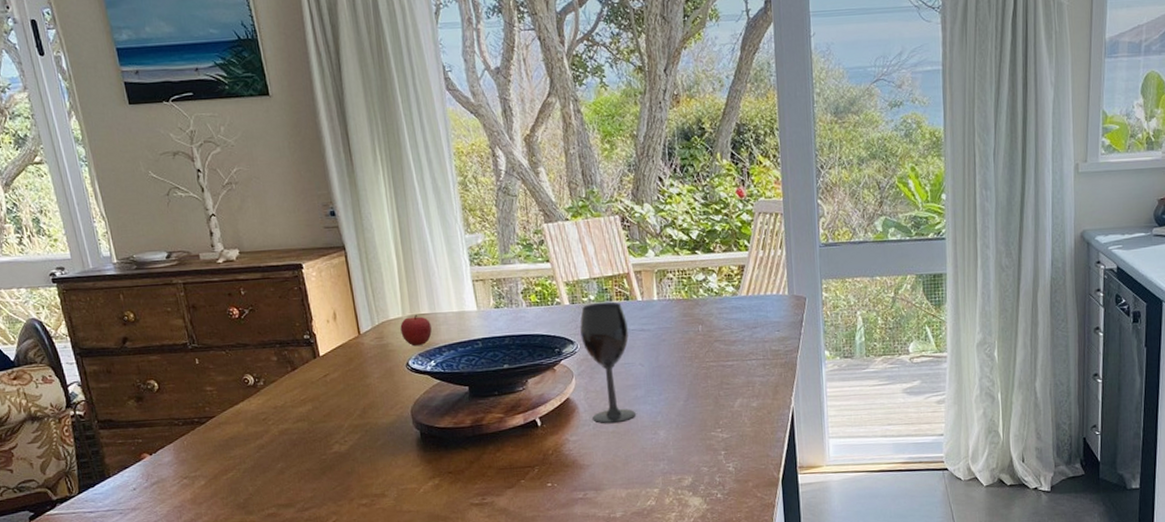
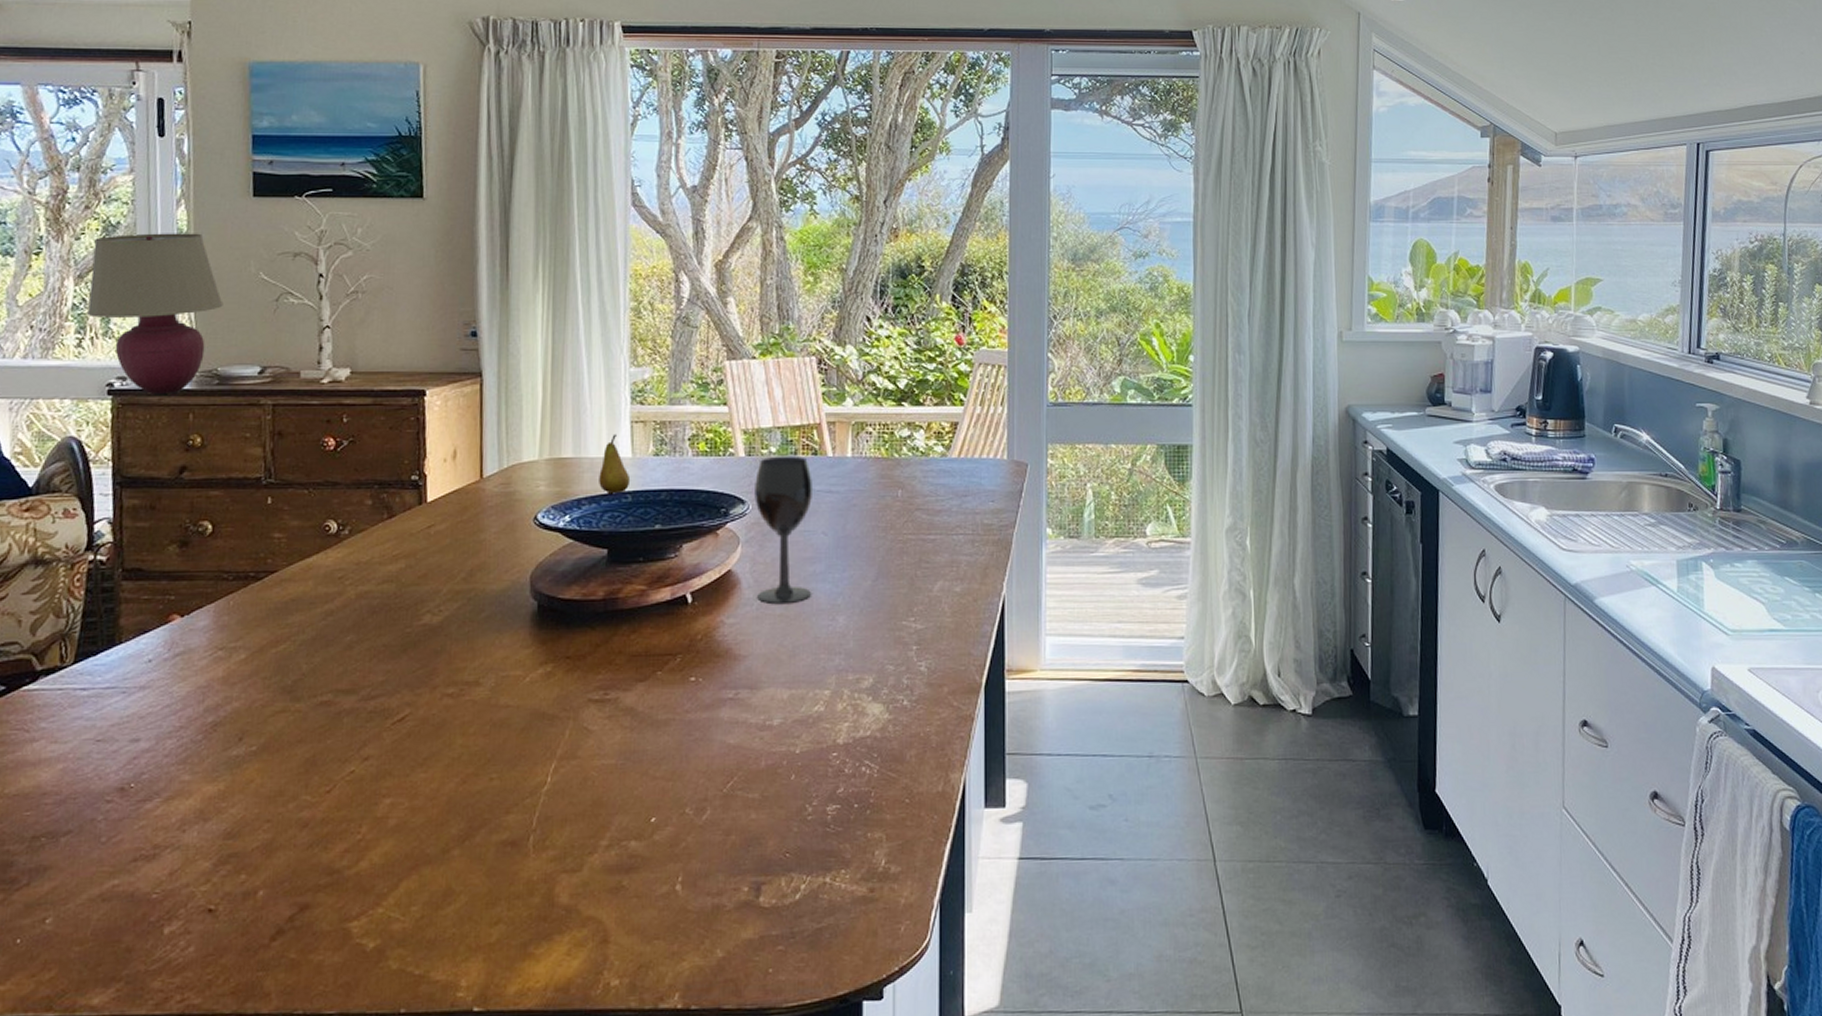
table lamp: none [10,140,126,280] -> present [86,233,224,394]
fruit: present [400,314,432,347] -> none [533,458,572,497]
fruit: none [453,291,479,342] -> present [599,434,631,494]

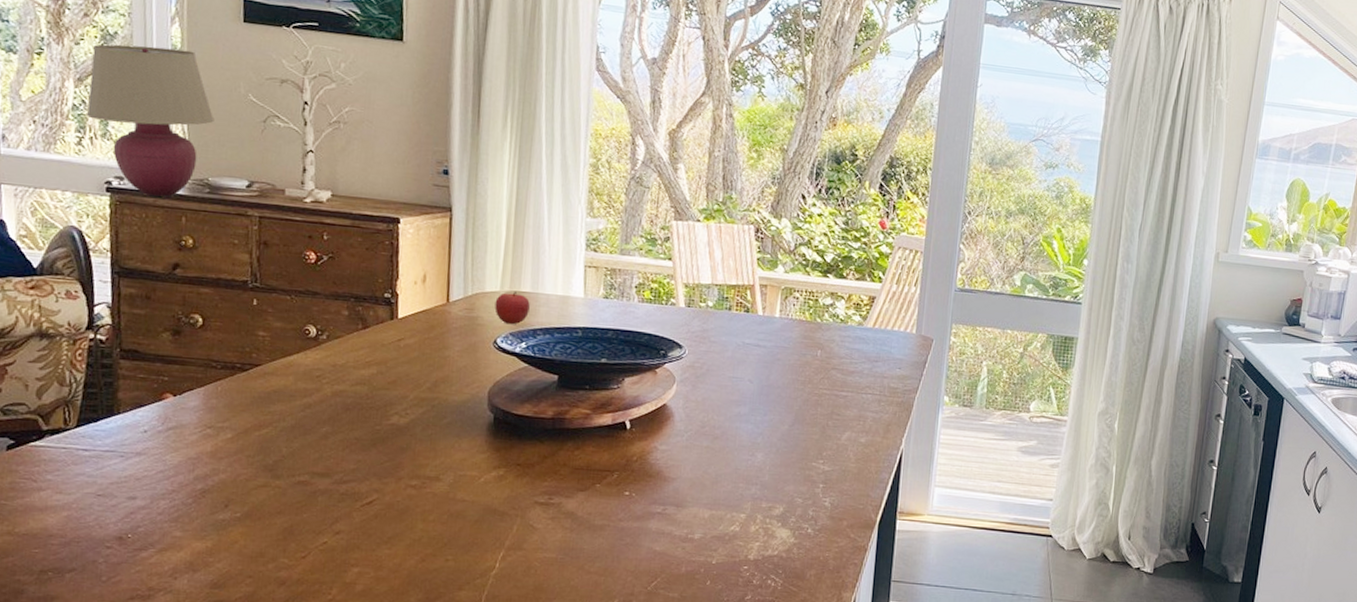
fruit: none [533,458,572,497] -> present [494,291,530,325]
fruit: present [599,434,631,494] -> none [553,275,582,328]
wine glass: present [755,455,814,603] -> none [688,309,744,438]

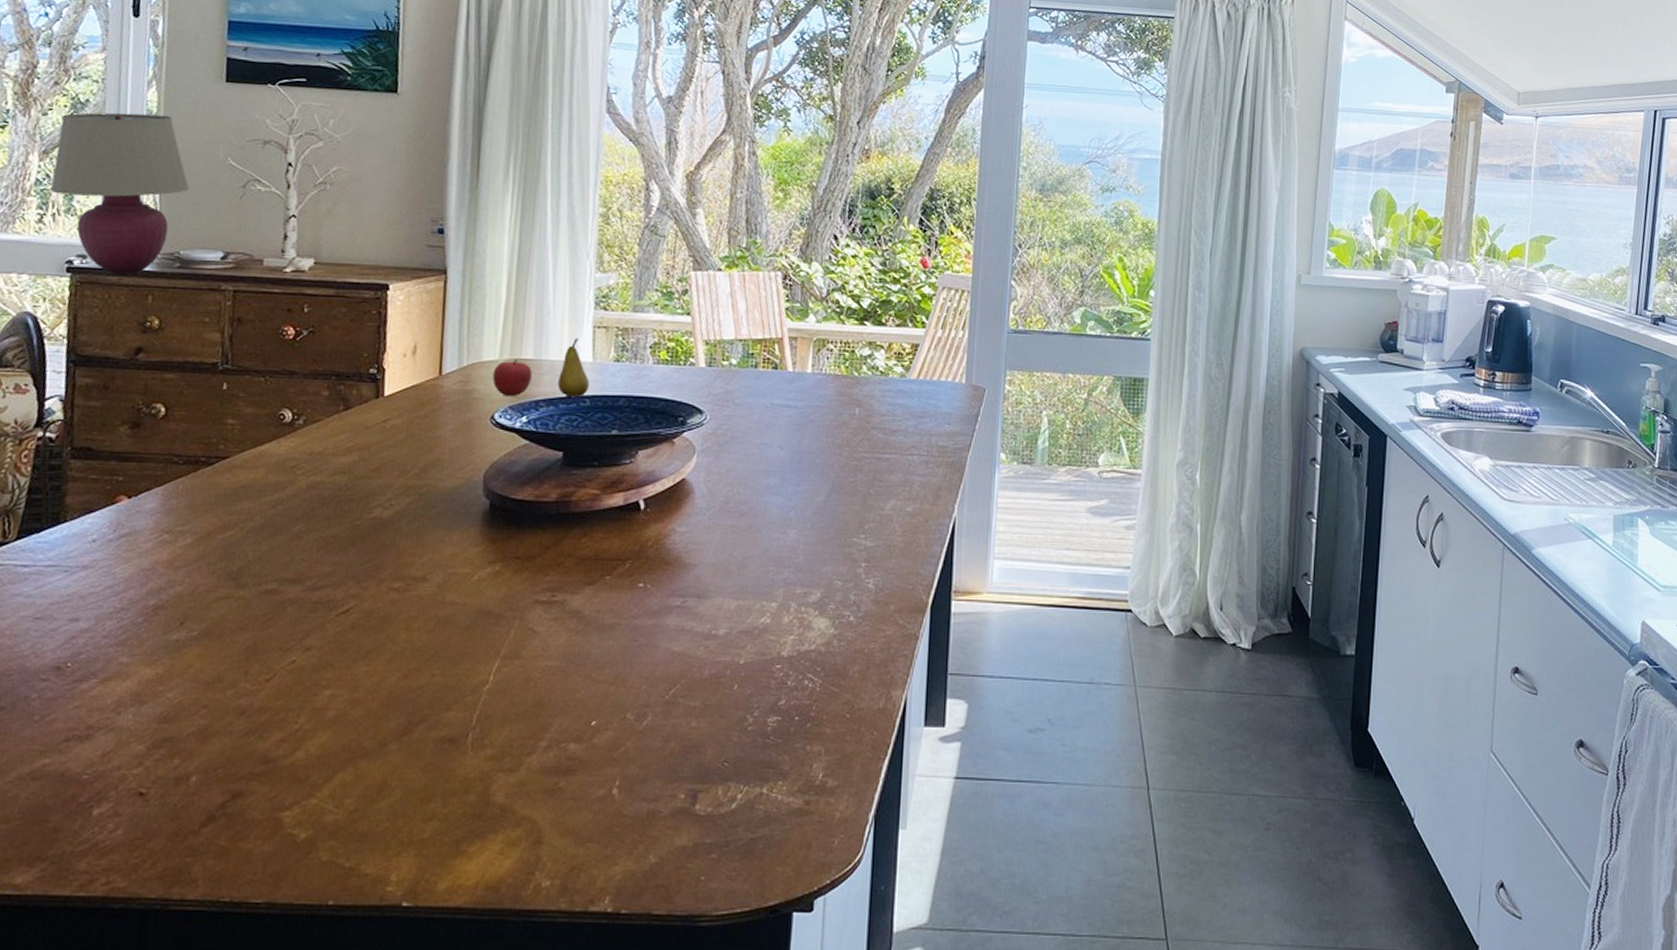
fruit: none [553,275,582,328] -> present [558,337,590,398]

